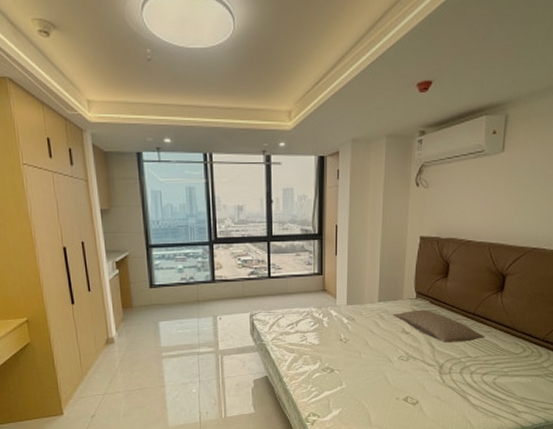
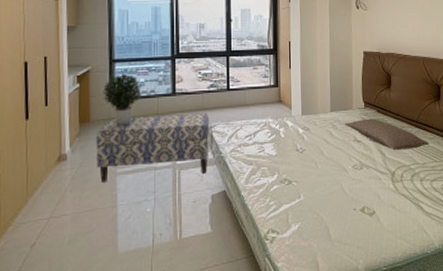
bench: none [139,301,251,365] -> present [96,113,210,182]
potted plant: none [142,259,181,312] -> present [103,73,142,126]

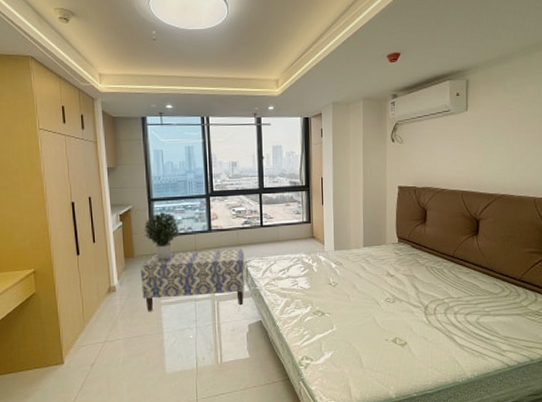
pillow: present [344,118,430,150] -> none [377,253,465,284]

